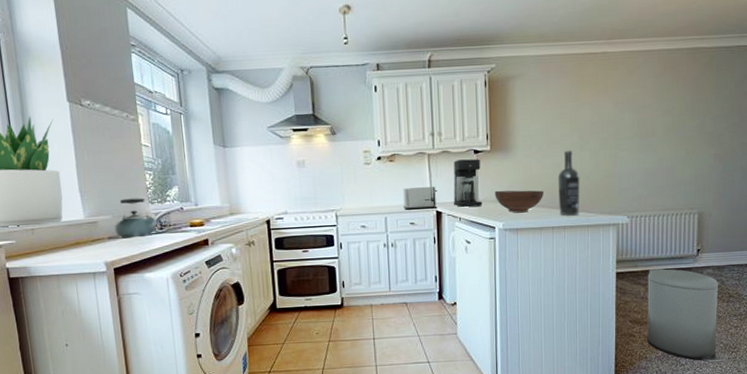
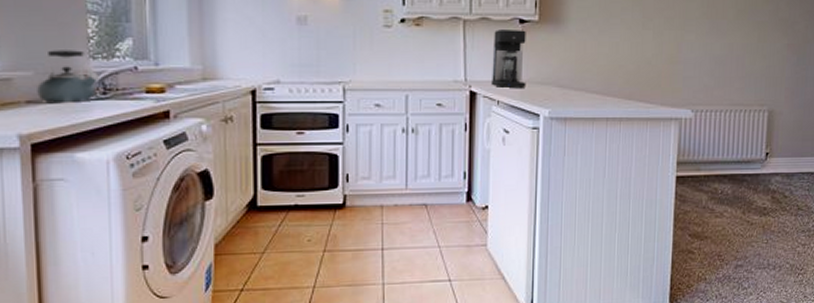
toaster: present [402,187,438,211] -> none [429,60,473,89]
bowl: present [494,190,545,213] -> none [541,70,599,99]
wine bottle: present [557,150,580,215] -> none [615,27,641,105]
pedal bin: present [647,269,722,363] -> none [707,174,788,286]

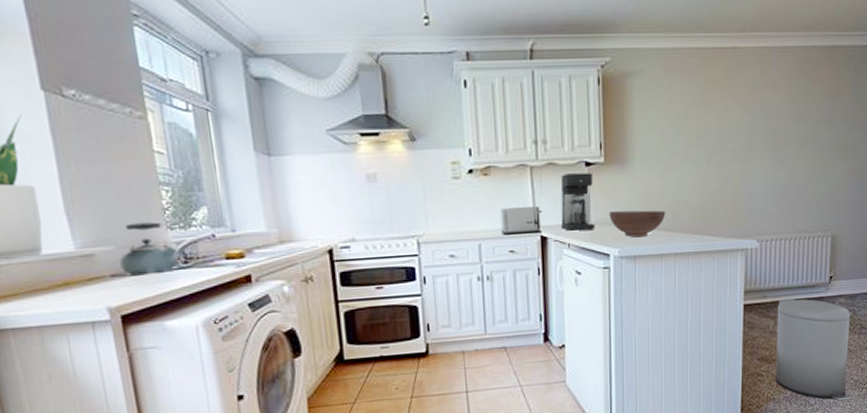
toaster: none [429,60,473,89] -> present [499,206,543,236]
bowl: none [541,70,599,99] -> present [609,210,666,238]
pedal bin: none [707,174,788,286] -> present [775,299,852,401]

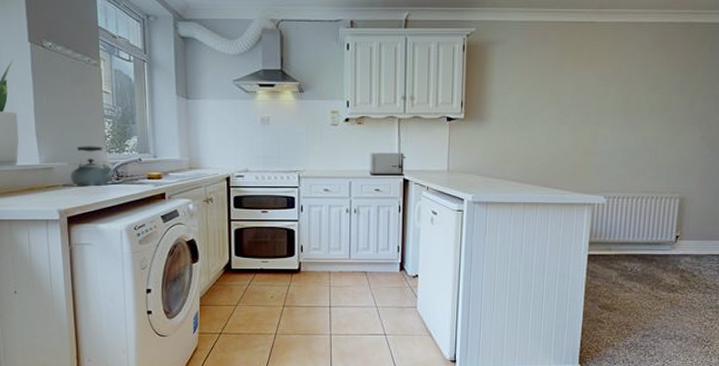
coffee maker: present [560,173,596,231] -> none [421,126,453,177]
bowl: present [609,210,666,238] -> none [465,161,518,186]
pedal bin: present [775,299,852,401] -> none [616,254,696,355]

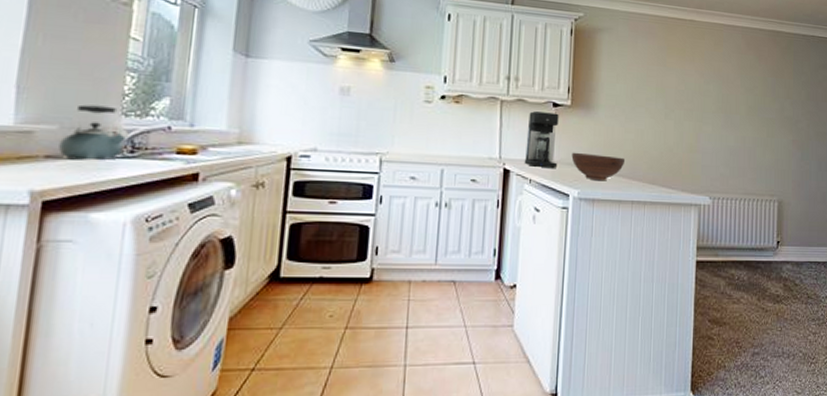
toaster: present [369,153,406,177] -> none [464,137,508,166]
coffee maker: none [421,126,453,177] -> present [524,111,559,169]
bowl: none [465,161,518,186] -> present [571,152,626,181]

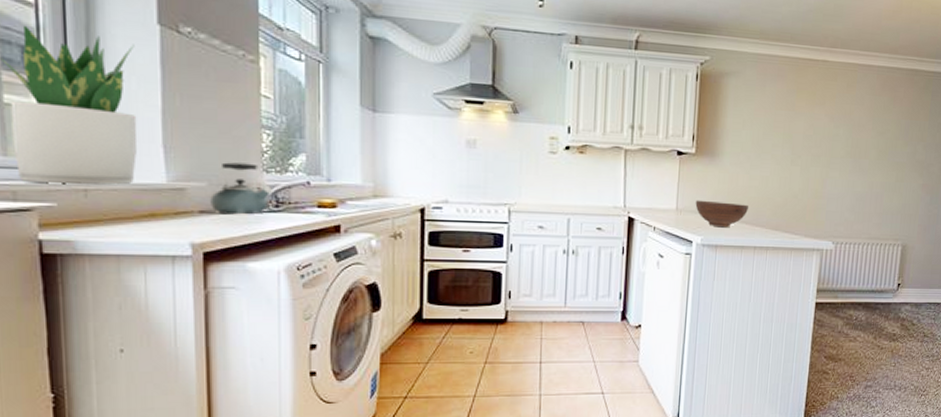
coffee maker: present [524,111,559,169] -> none [648,160,683,217]

